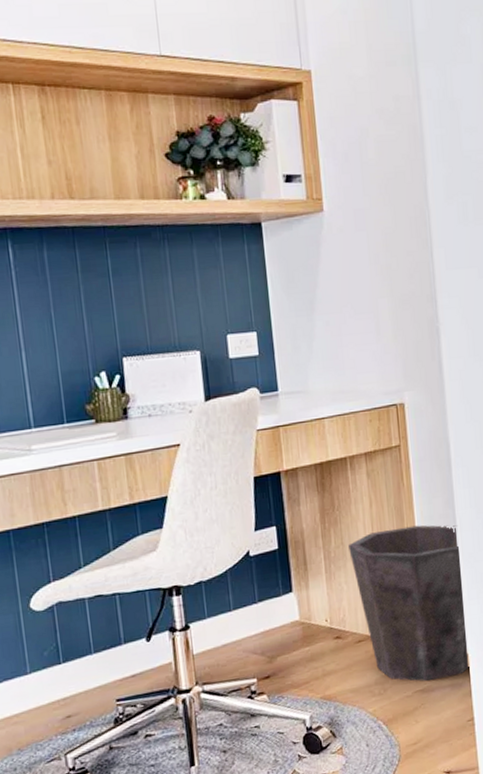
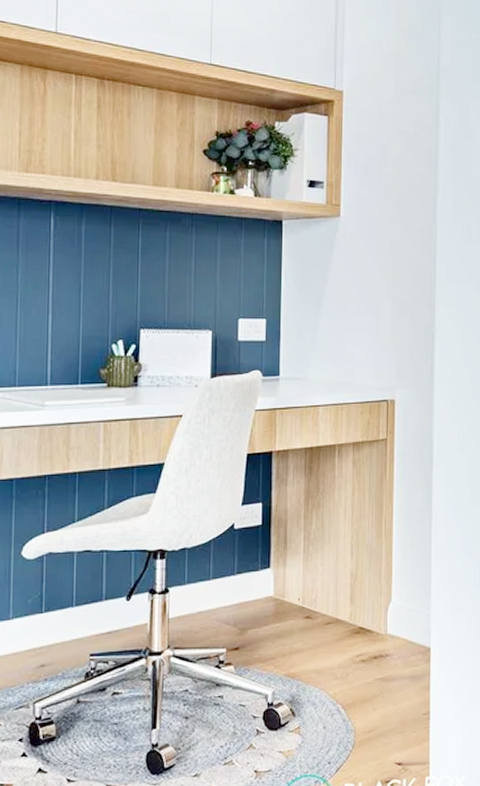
waste bin: present [348,525,469,682] -> none [328,517,433,671]

